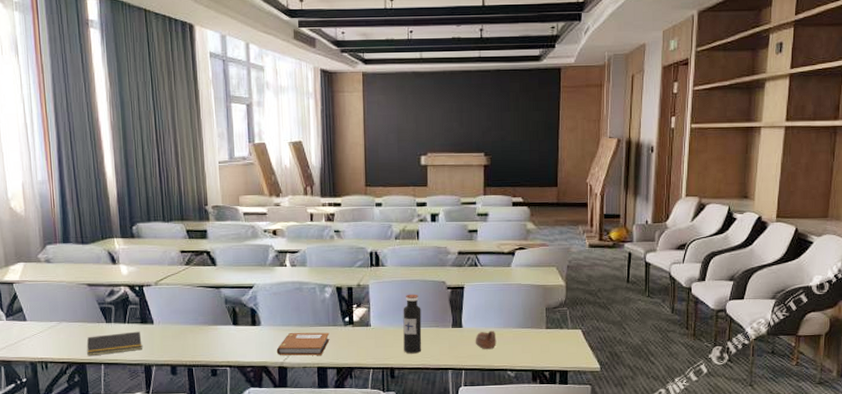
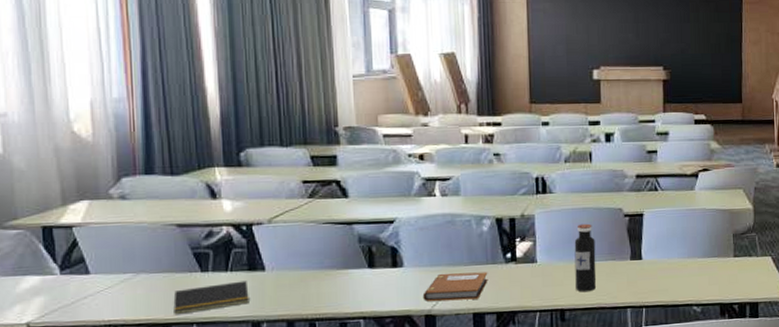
cup: present [475,330,497,350] -> none [656,261,681,284]

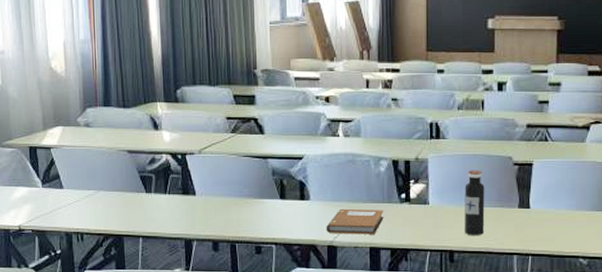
notepad: present [173,281,249,315] -> none [125,203,183,228]

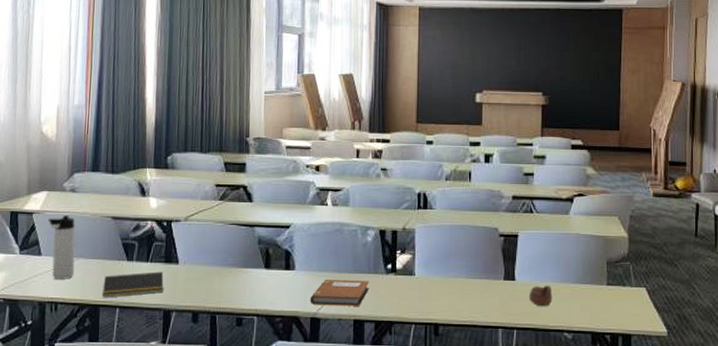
thermos bottle: none [66,150,97,211] -> present [48,215,75,280]
notepad: none [125,203,183,228] -> present [102,271,164,298]
water bottle: present [464,170,485,236] -> none [450,240,471,309]
cup: none [543,213,568,234] -> present [528,285,552,307]

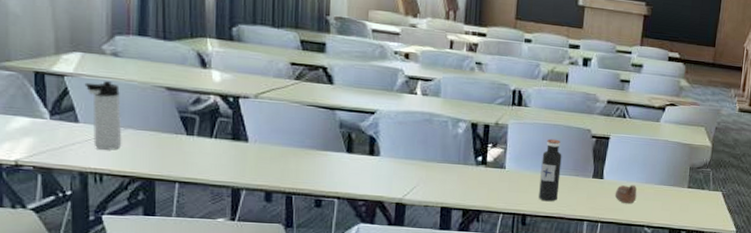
notepad: present [102,271,164,298] -> none [158,148,231,172]
notebook: present [310,279,370,306] -> none [395,166,459,195]
water bottle: none [450,240,471,309] -> present [539,138,562,202]

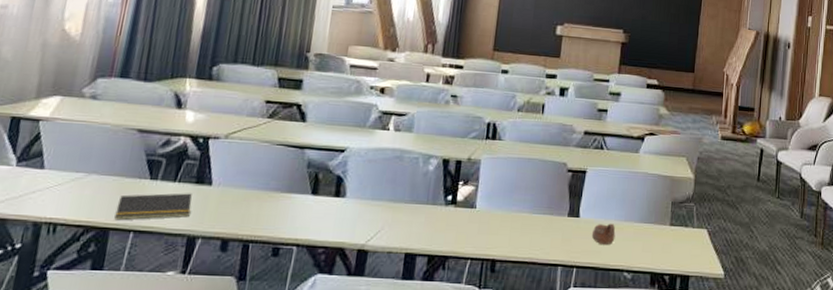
thermos bottle: present [84,81,122,150] -> none [54,125,92,198]
notepad: none [158,148,231,172] -> present [114,193,192,221]
water bottle: present [539,138,562,202] -> none [510,174,536,245]

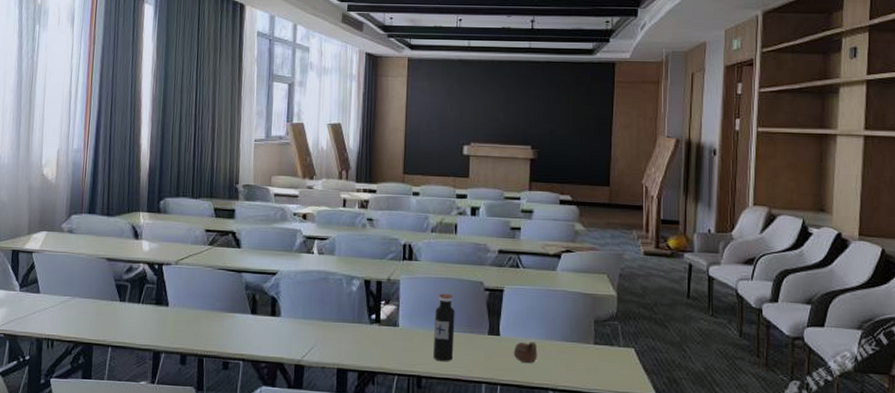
notepad: present [114,193,192,221] -> none [96,313,154,337]
water bottle: none [510,174,536,245] -> present [433,293,455,362]

